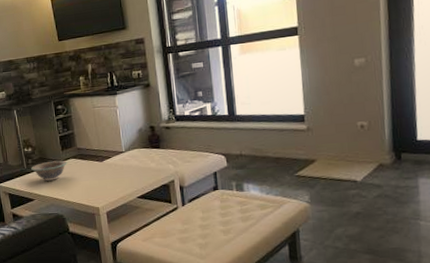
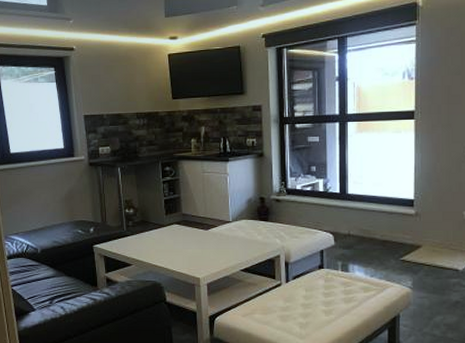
decorative bowl: present [31,160,68,181] -> none [131,225,171,246]

